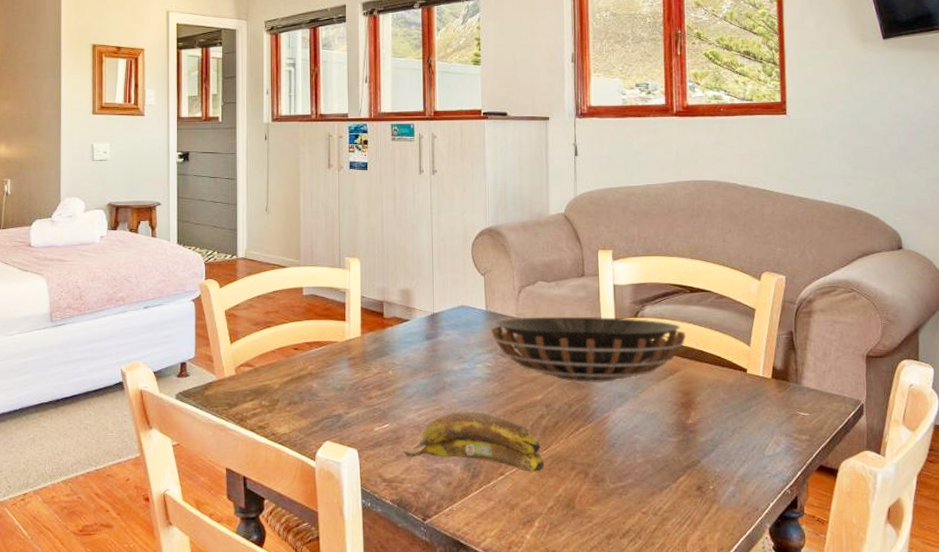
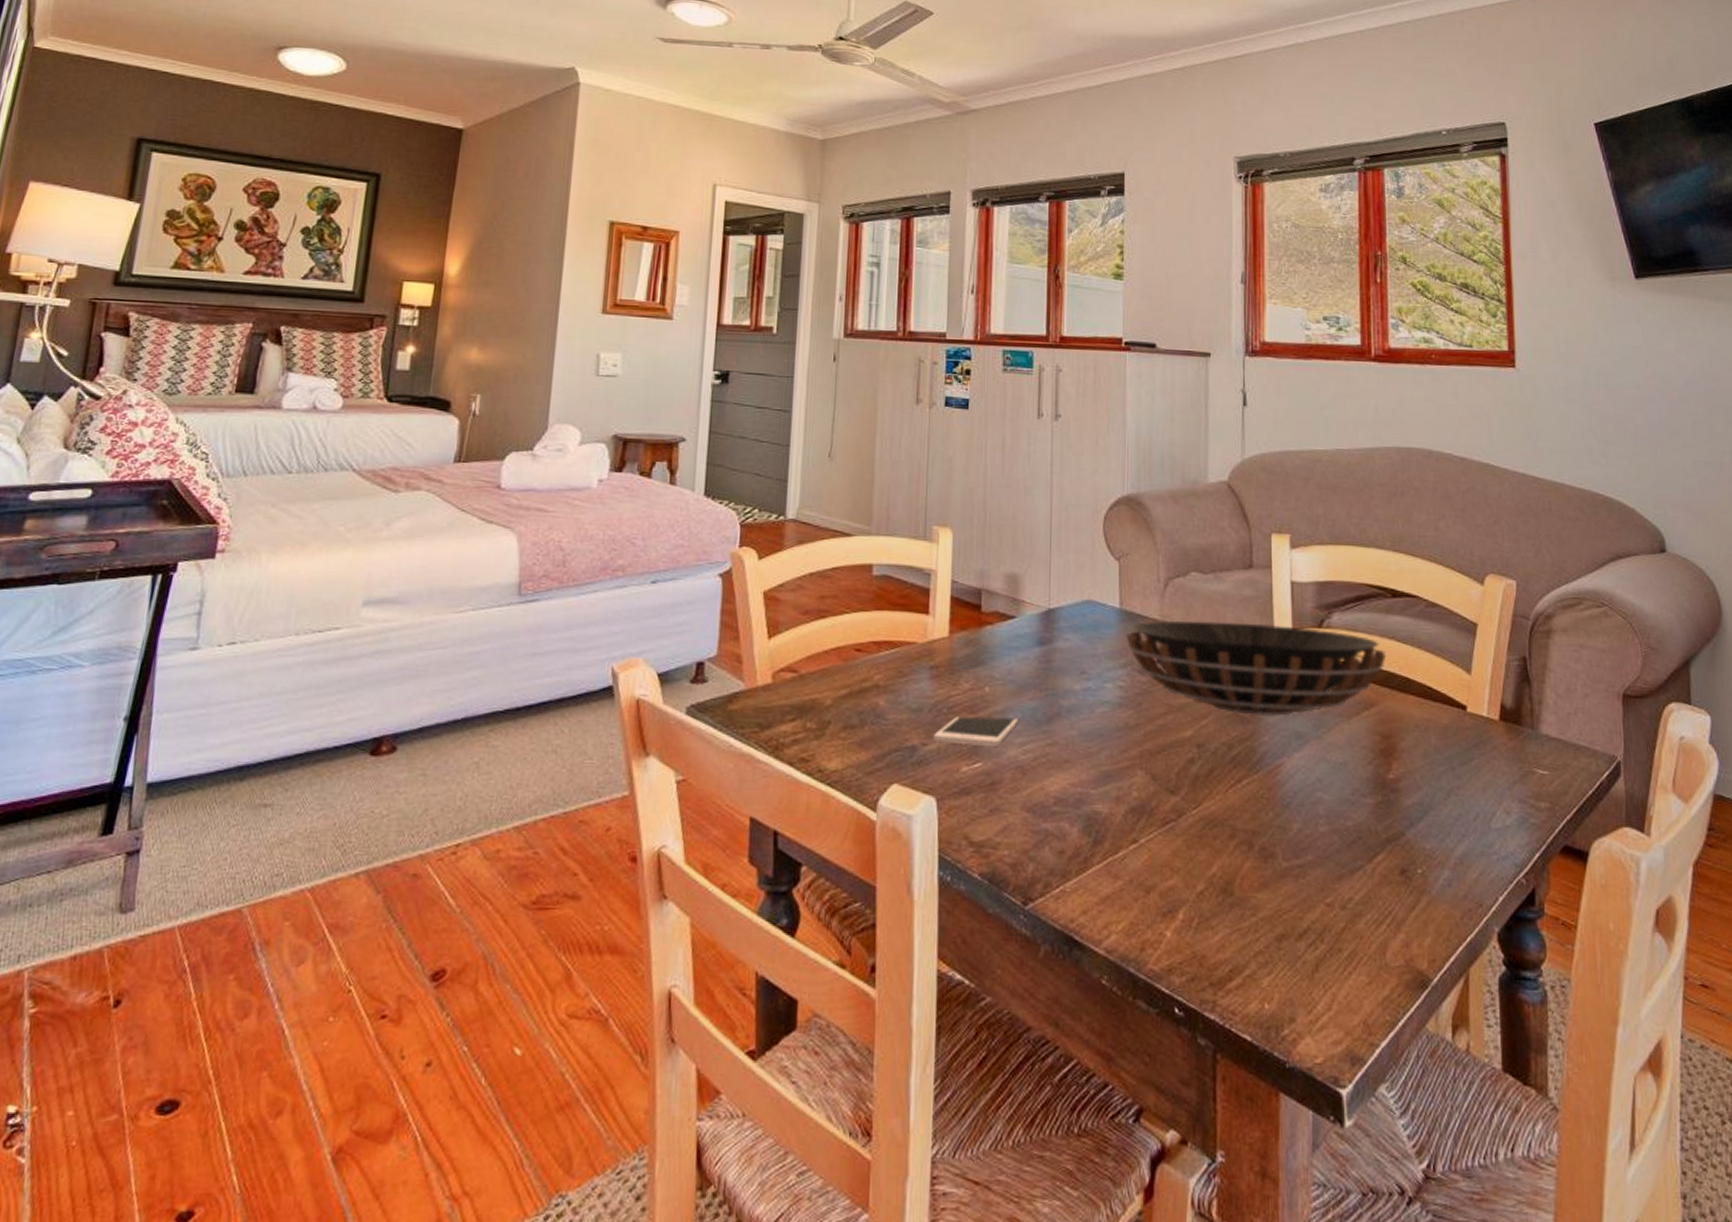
cell phone: none [353,392,414,412] -> present [933,716,1018,746]
banana: present [402,411,544,472] -> none [999,749,1193,840]

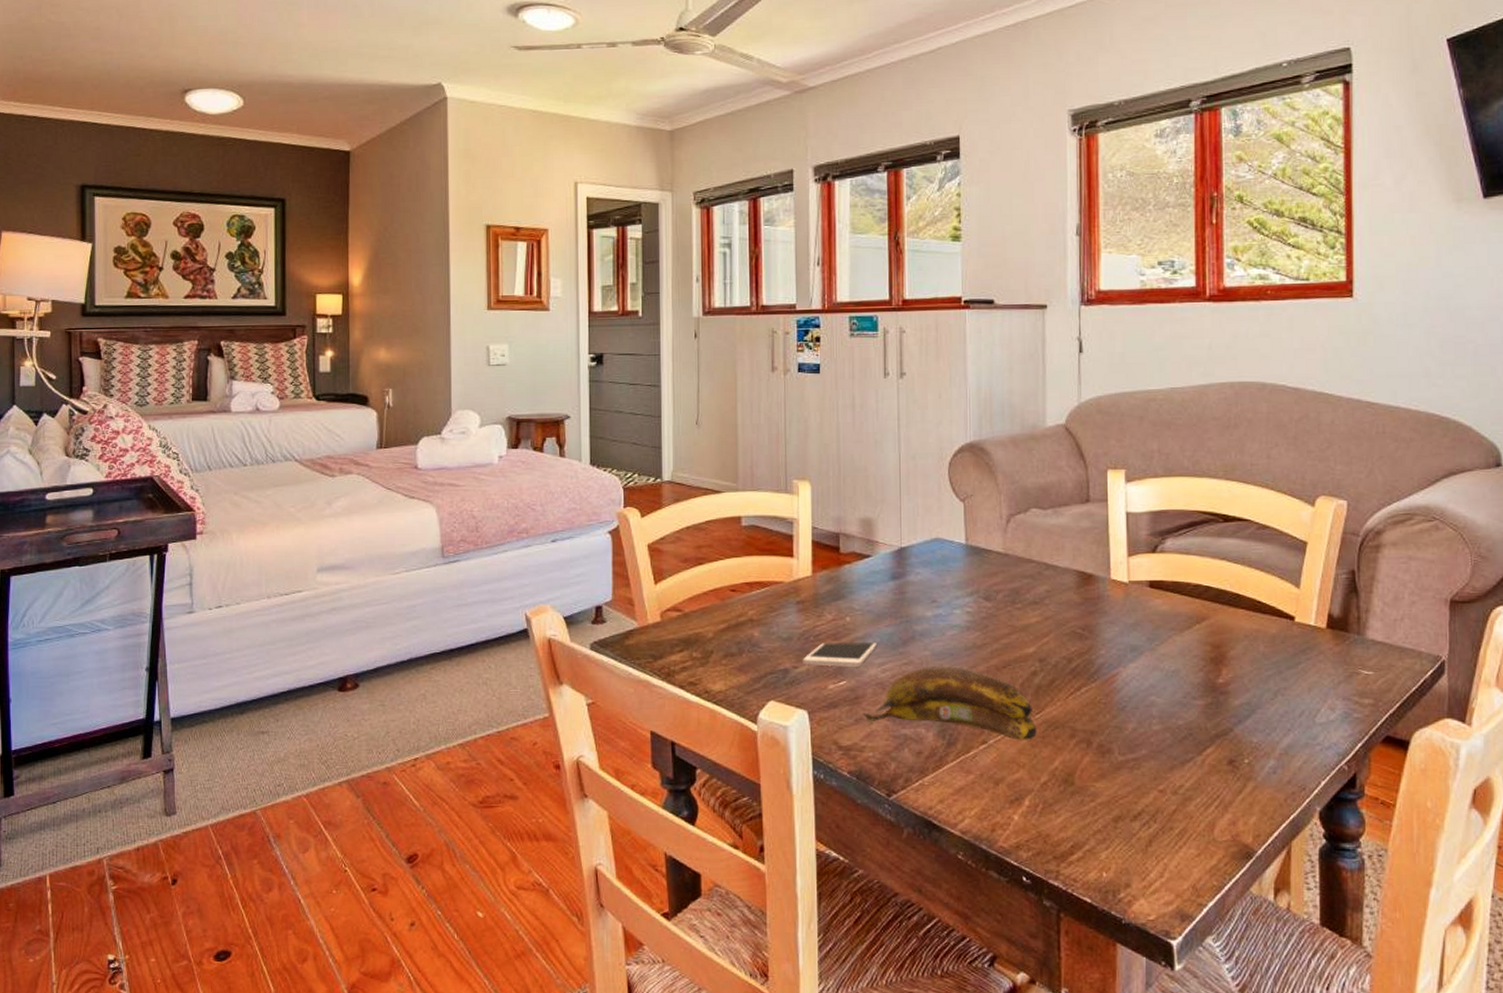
banana: none [999,749,1193,840] -> present [862,666,1037,740]
decorative bowl: present [1125,620,1387,717] -> none [971,551,1218,634]

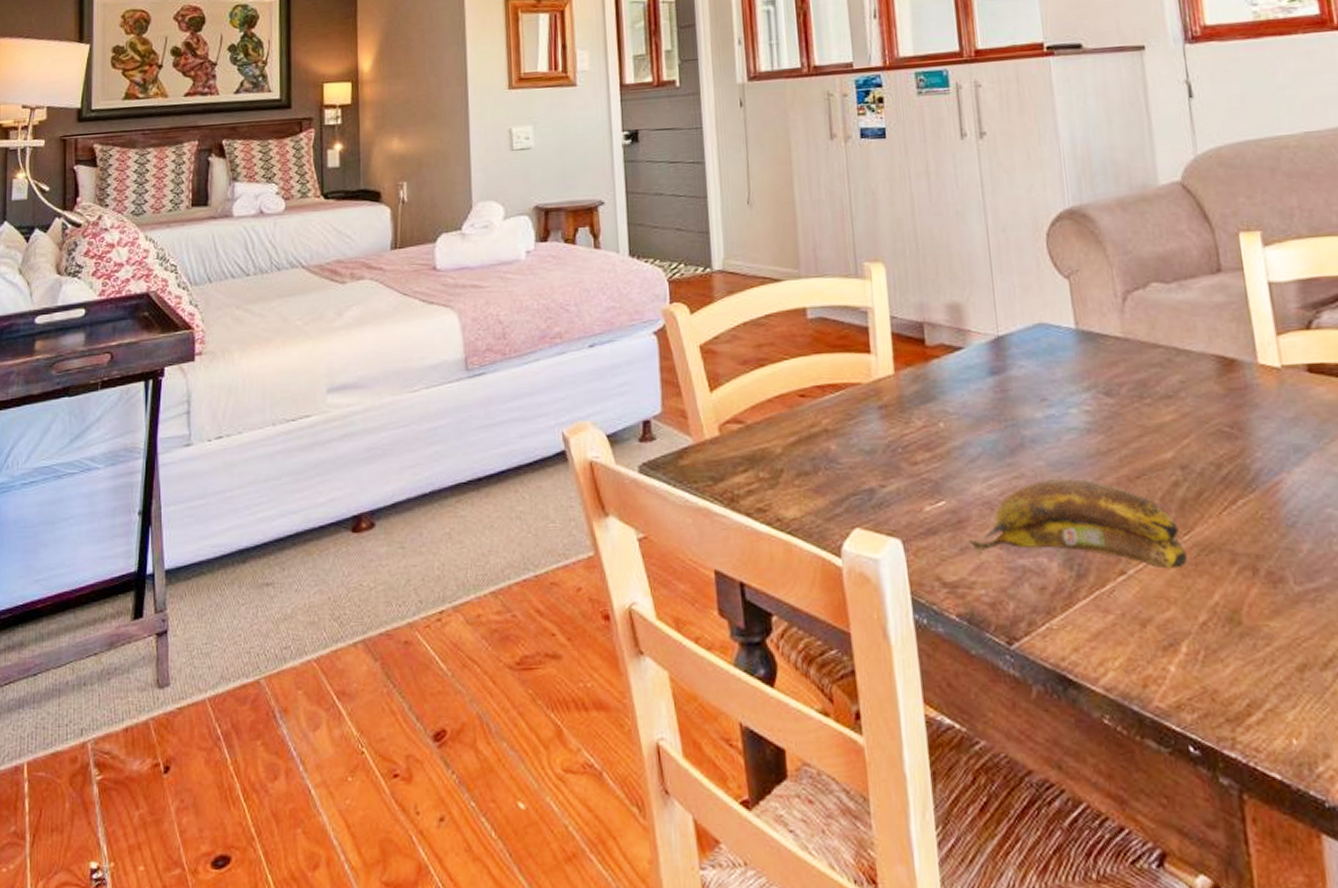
cell phone: present [803,643,876,667] -> none [891,453,979,484]

